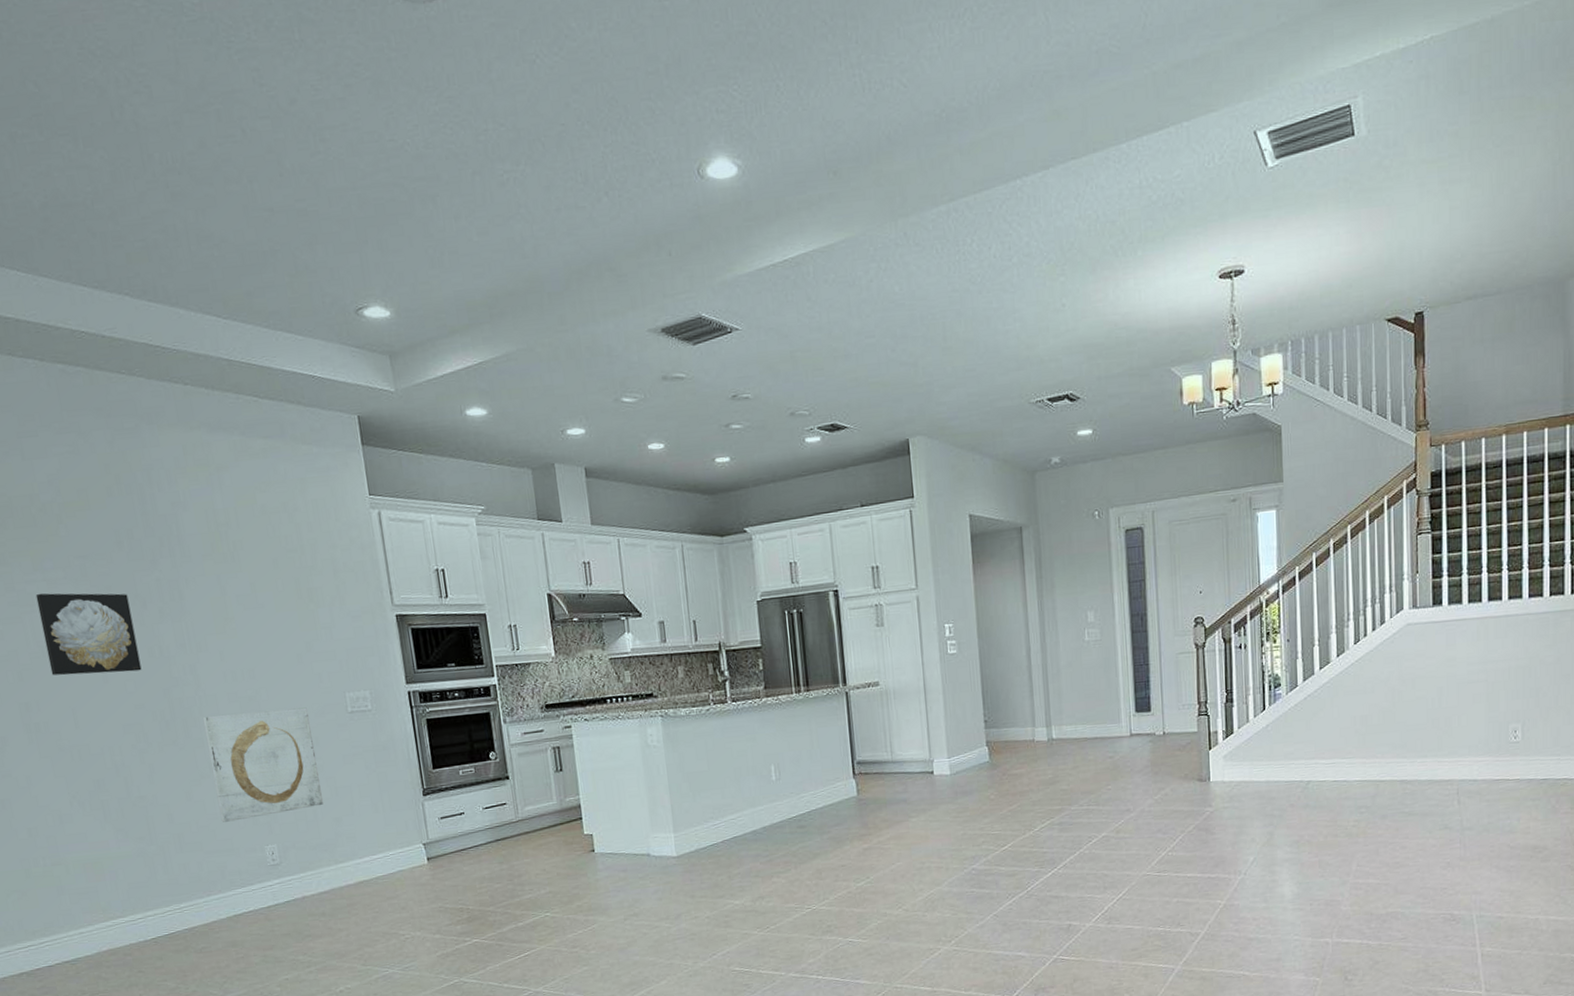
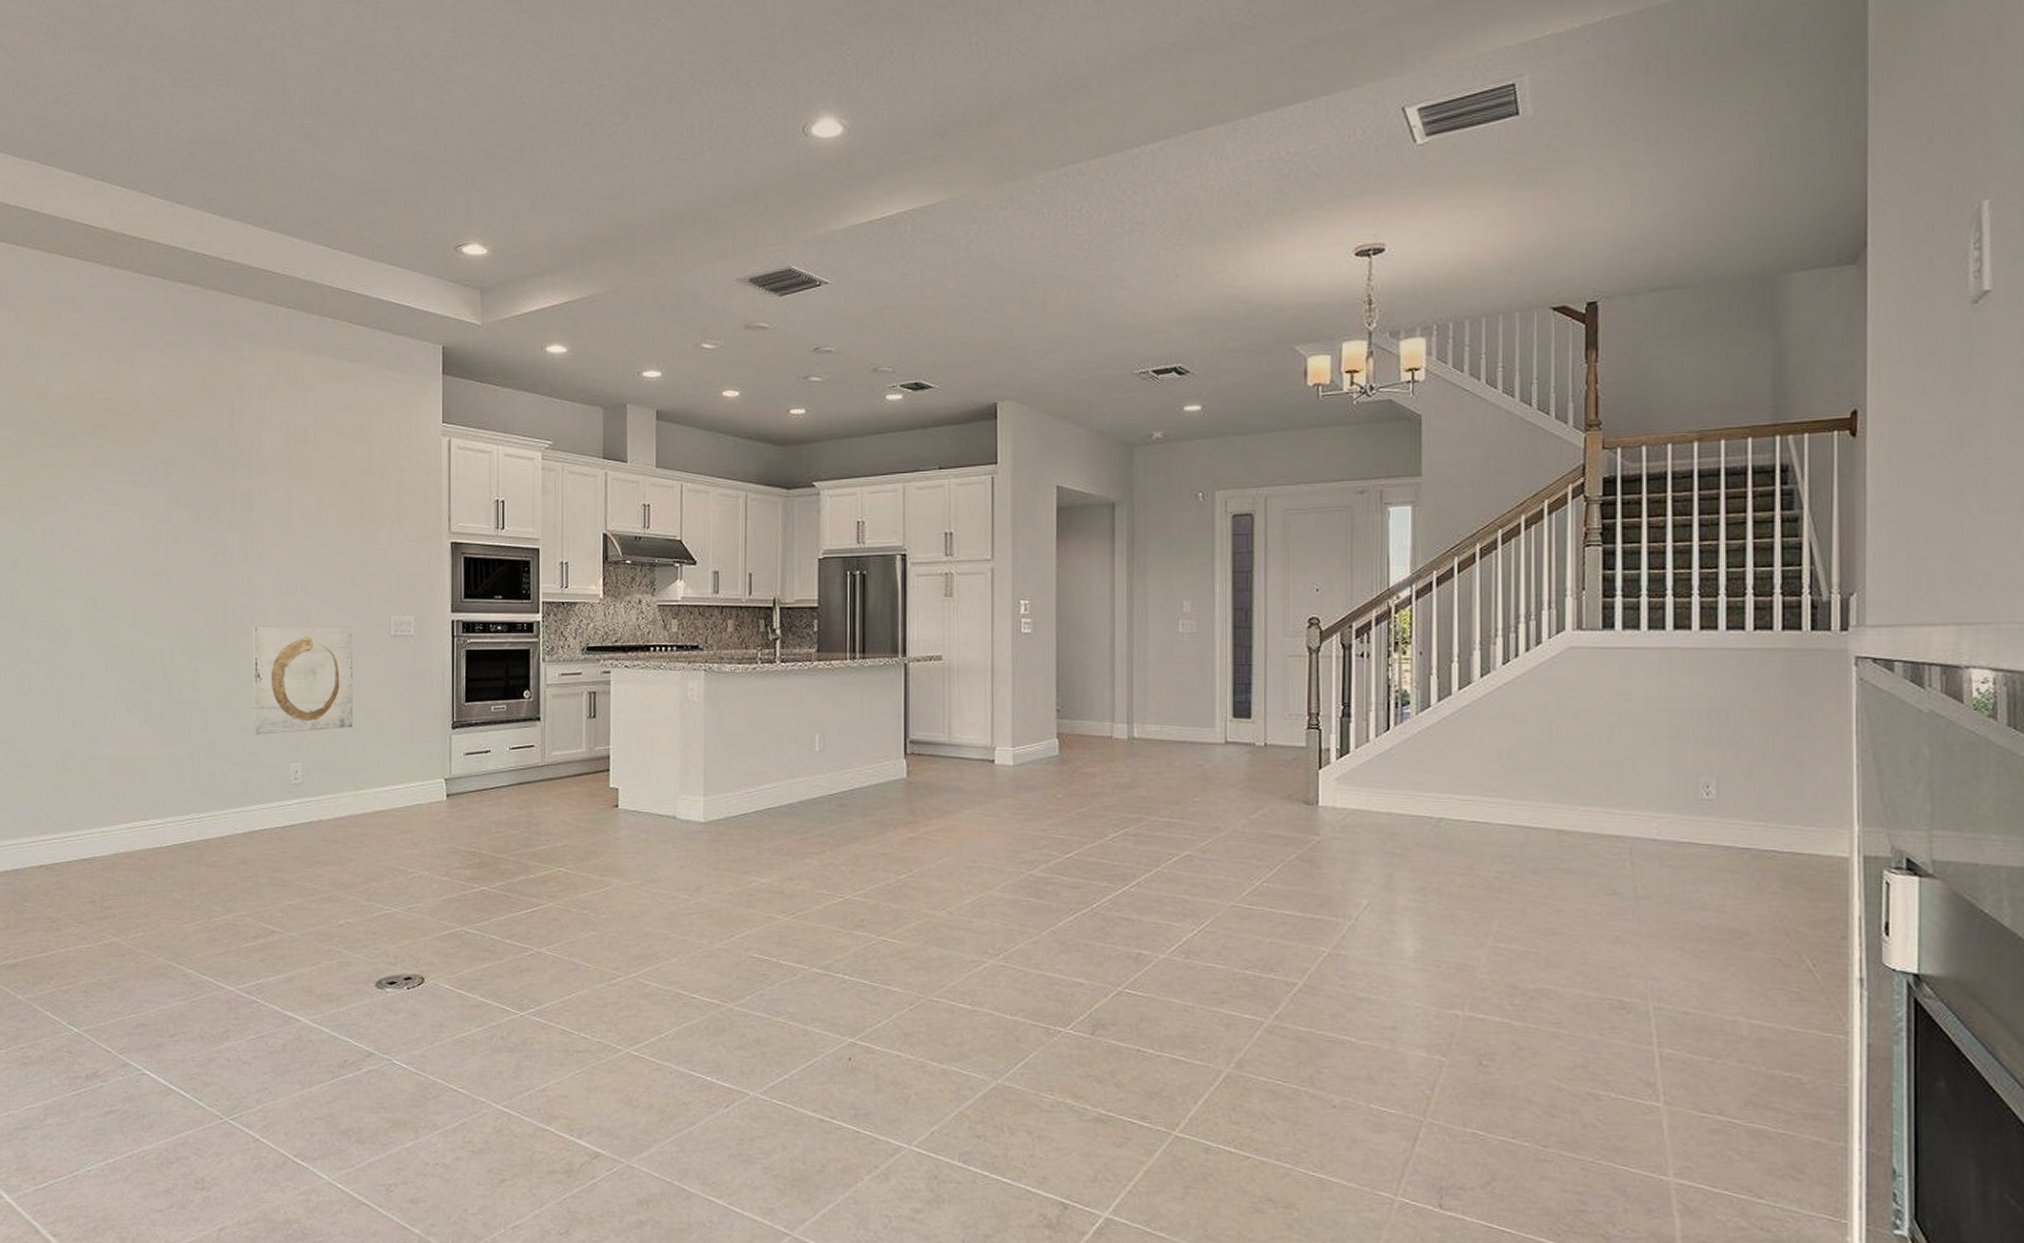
wall art: present [35,593,142,676] -> none [120,493,204,576]

